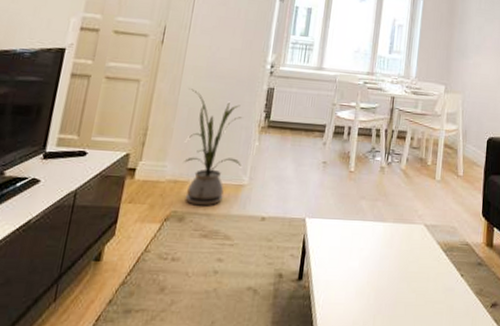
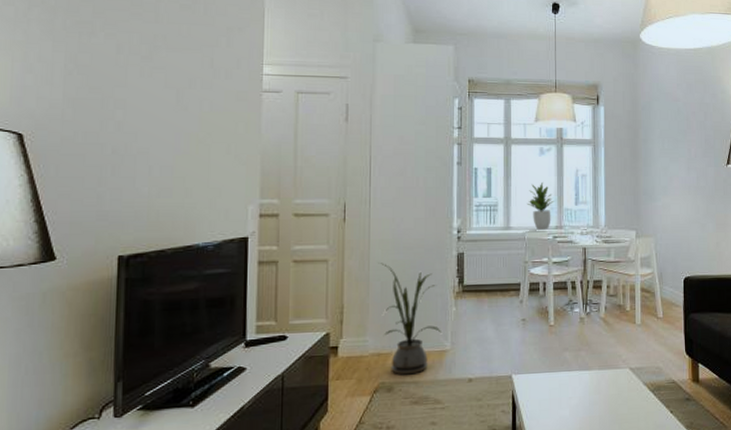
potted plant: none [342,28,370,75] -> present [526,183,555,230]

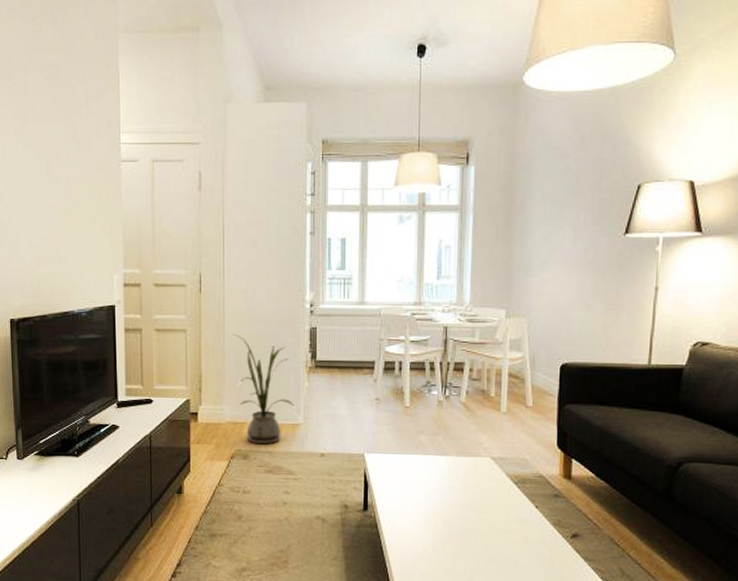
potted plant: present [526,183,555,230] -> none [383,254,414,306]

